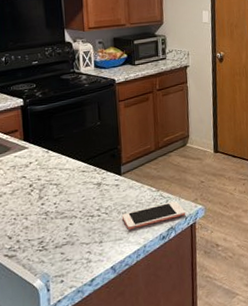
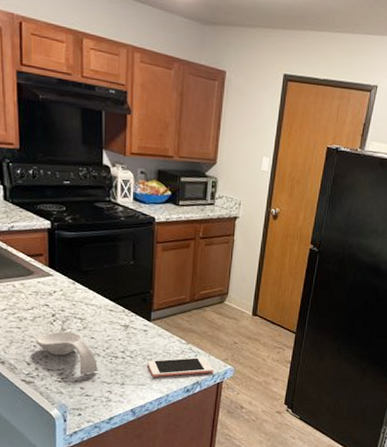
spoon rest: none [16,198,76,240] -> present [36,331,98,375]

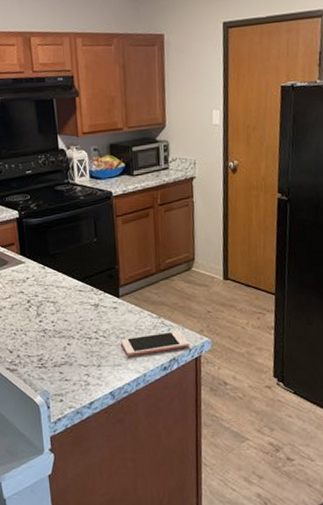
spoon rest: present [36,331,98,375] -> none [15,316,74,359]

